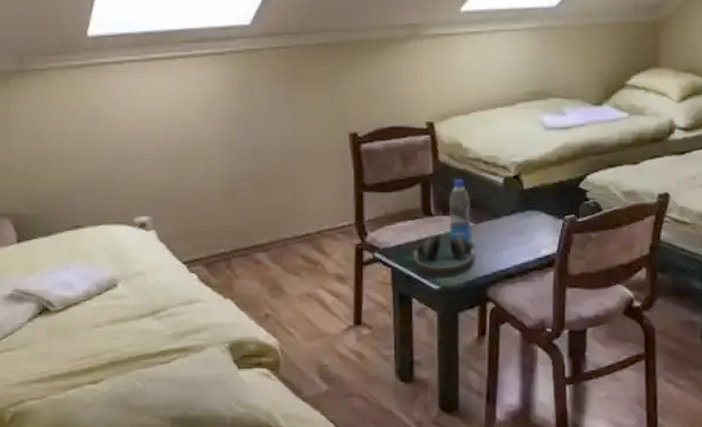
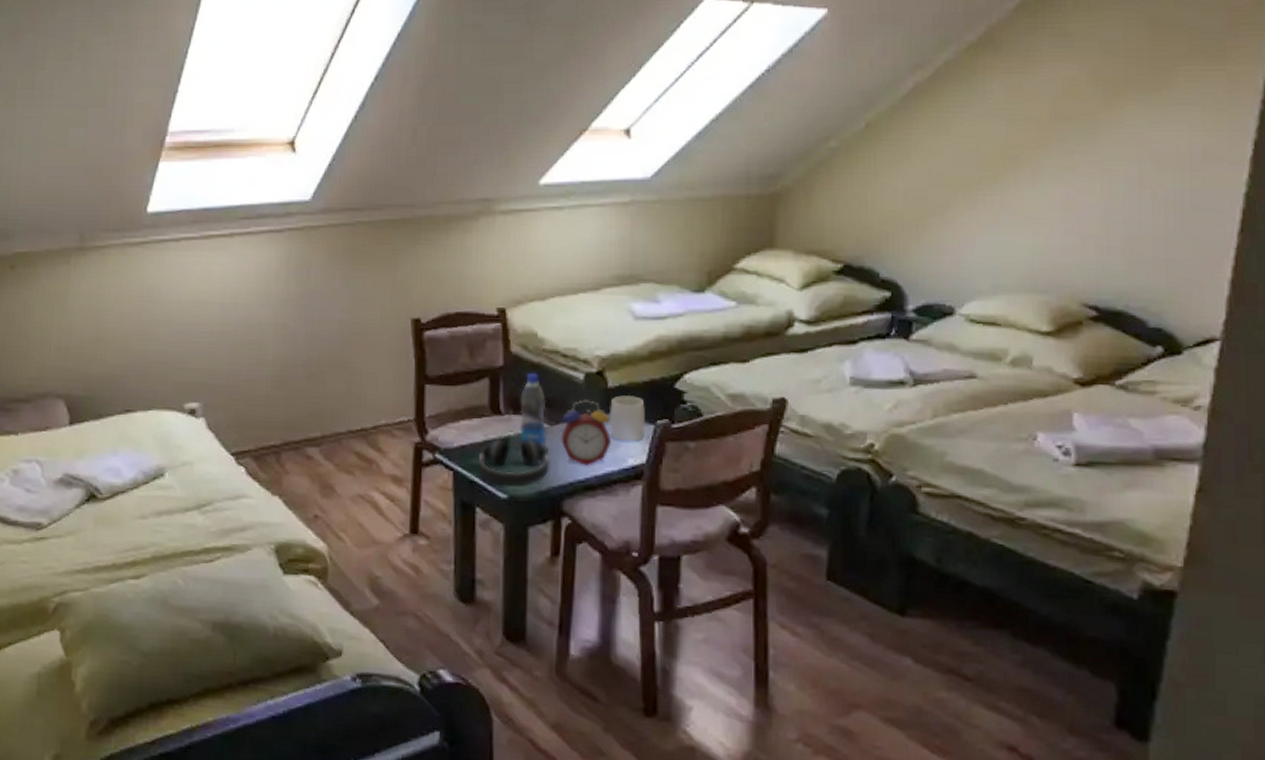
alarm clock: none [483,200,528,258] -> present [560,400,612,467]
mug: none [525,196,555,236] -> present [608,395,645,443]

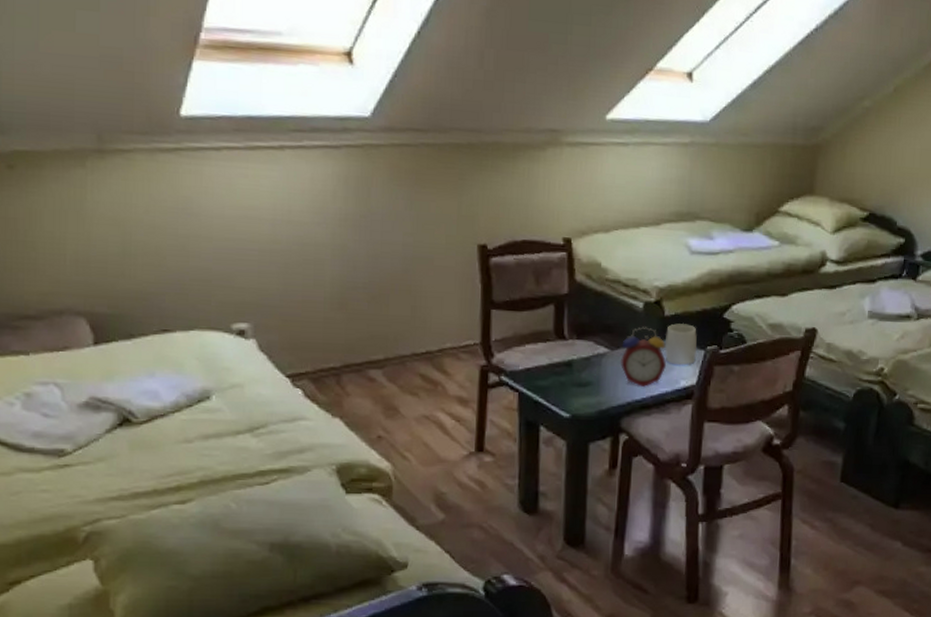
headphones: present [478,438,550,487] -> none [542,361,610,406]
bottle: present [519,372,547,447] -> none [582,300,609,370]

